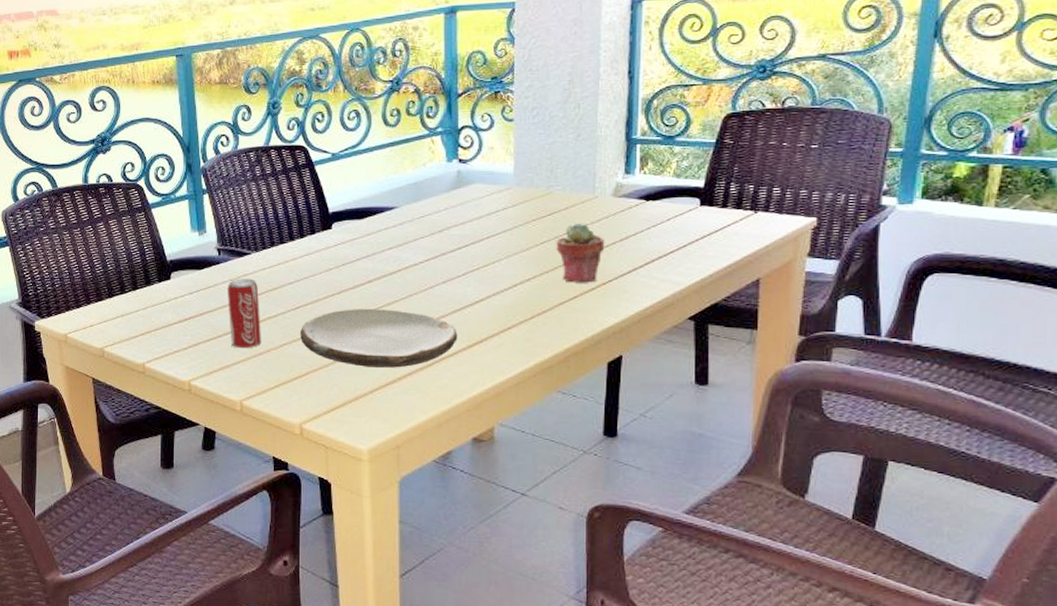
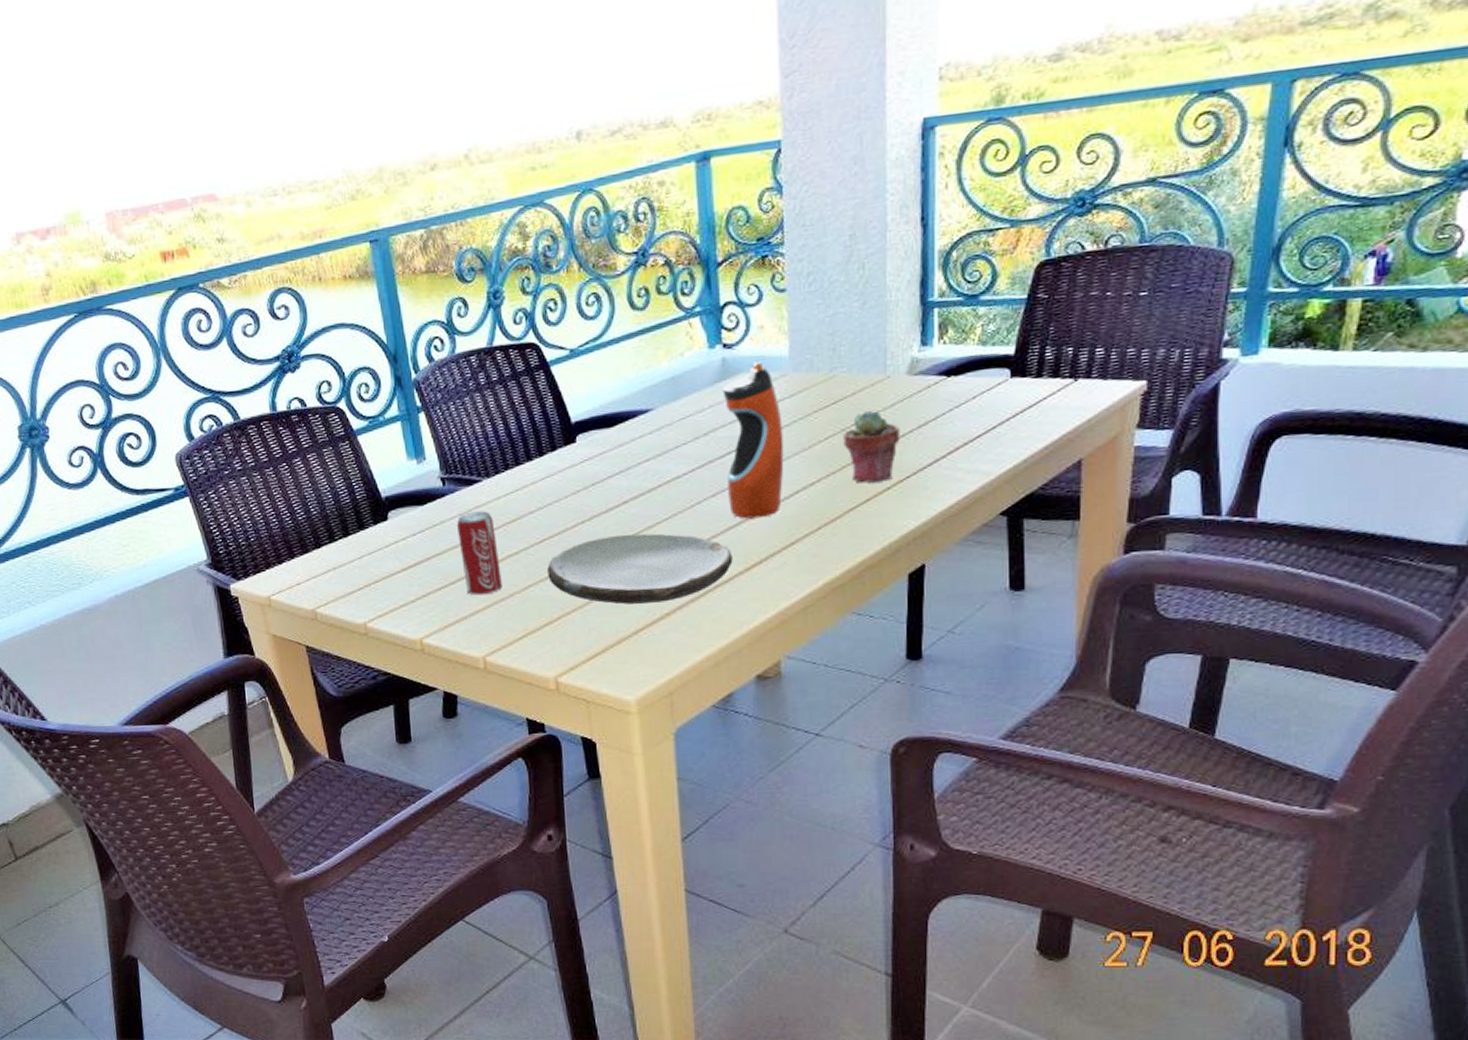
water bottle: none [456,175,506,304] -> present [722,361,784,519]

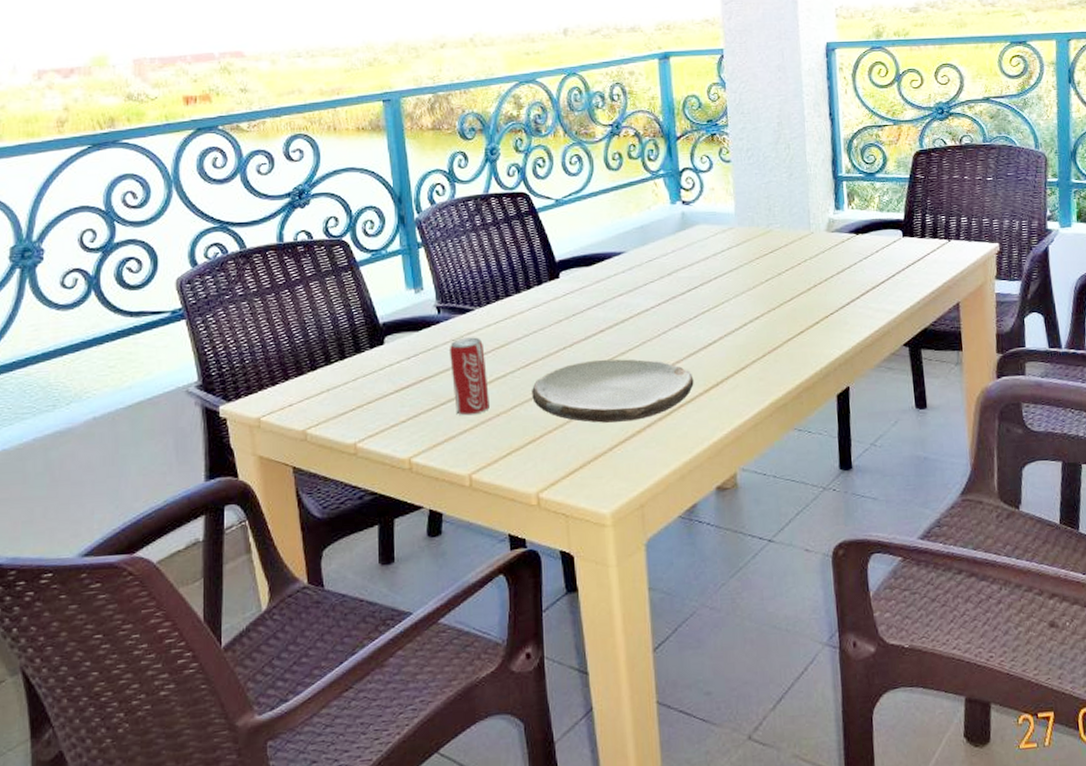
water bottle: present [722,361,784,519] -> none [682,216,734,347]
potted succulent: present [843,409,901,483] -> none [779,258,824,318]

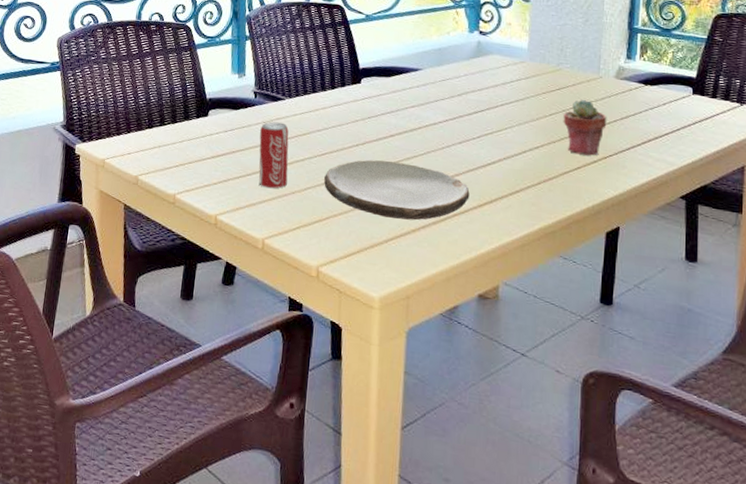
potted succulent: none [779,258,824,318] -> present [563,99,607,156]

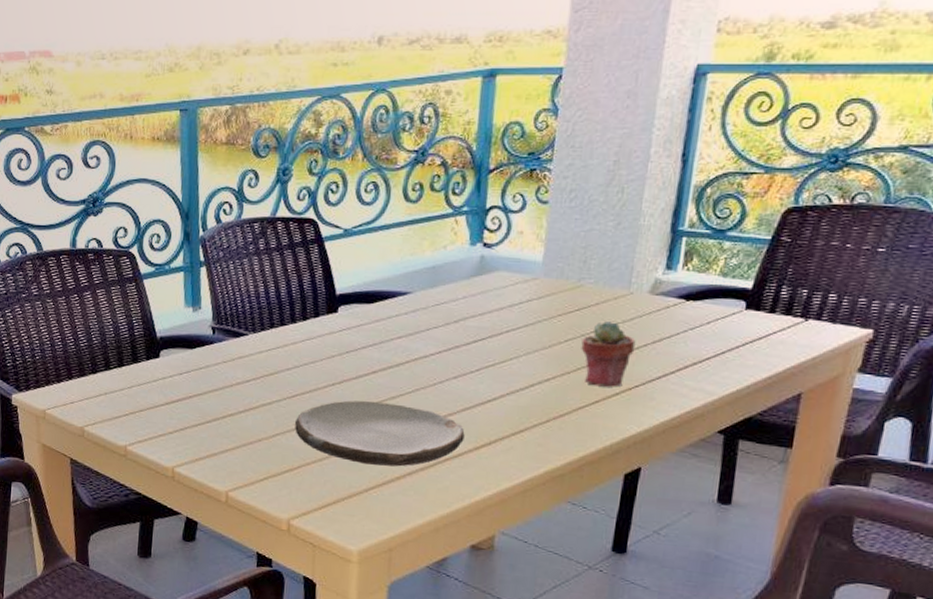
beverage can: present [259,121,289,189] -> none [219,361,254,437]

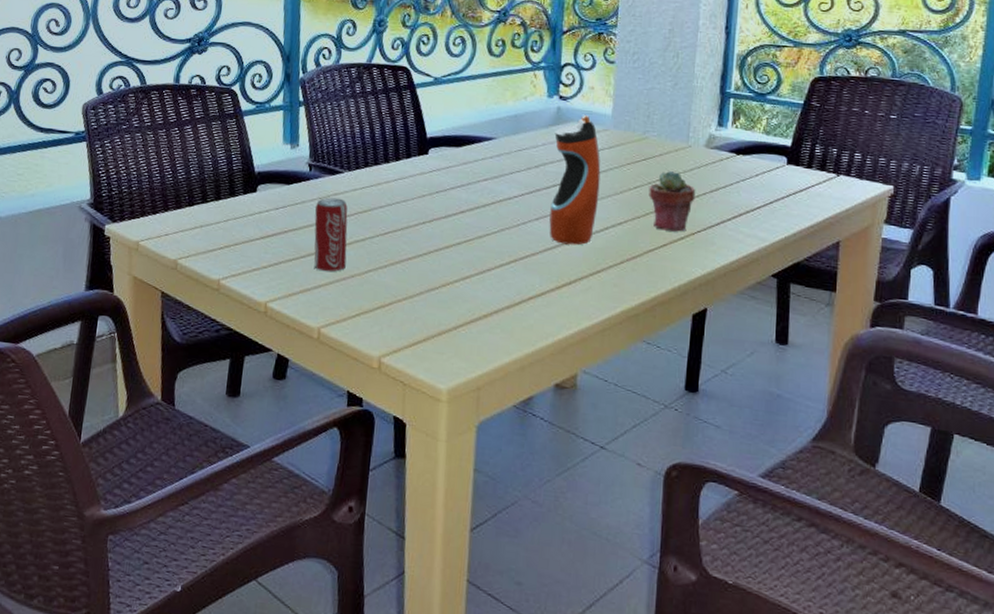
beverage can: none [219,361,254,437] -> present [314,197,348,273]
plate: present [295,400,465,467] -> none [387,238,547,305]
water bottle: none [468,262,528,404] -> present [549,114,601,245]

